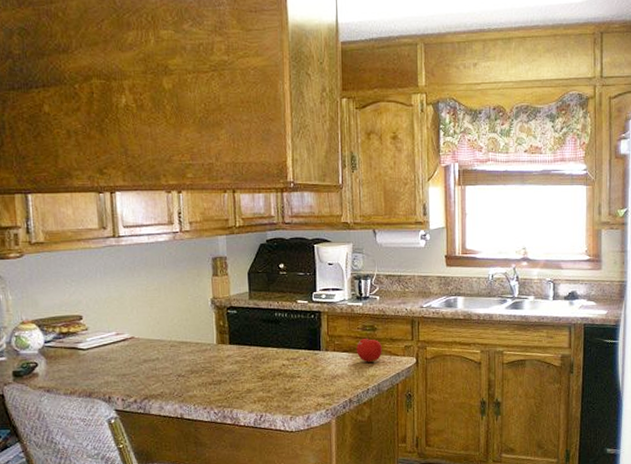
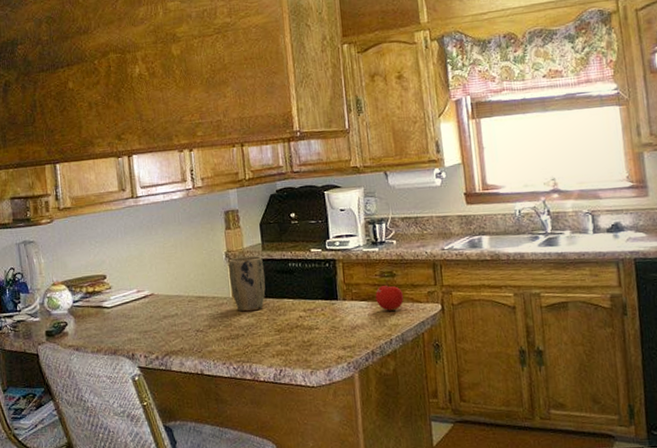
plant pot: none [214,303,250,359] -> present [228,255,266,312]

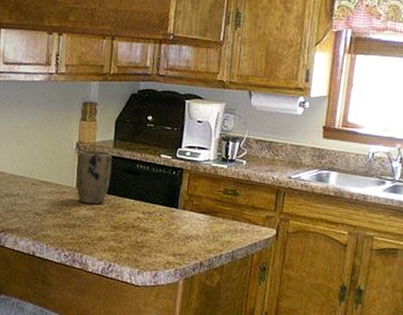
fruit: present [375,282,404,311] -> none [214,199,242,228]

